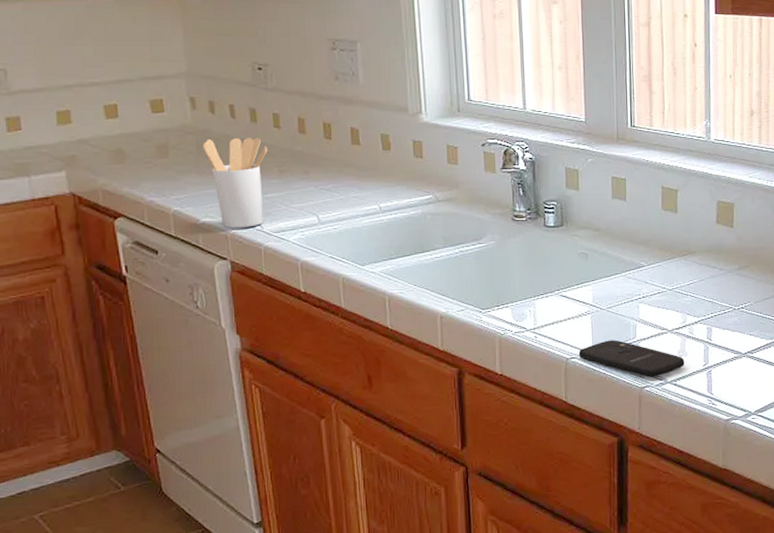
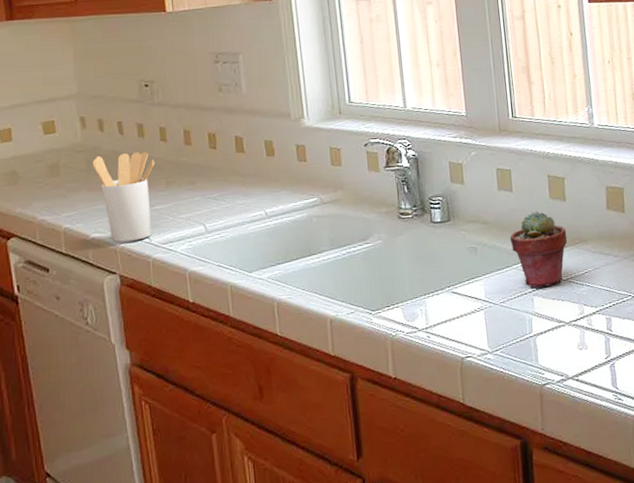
smartphone: present [578,340,685,378] -> none [473,335,586,374]
potted succulent: none [620,222,676,295] -> present [510,211,567,288]

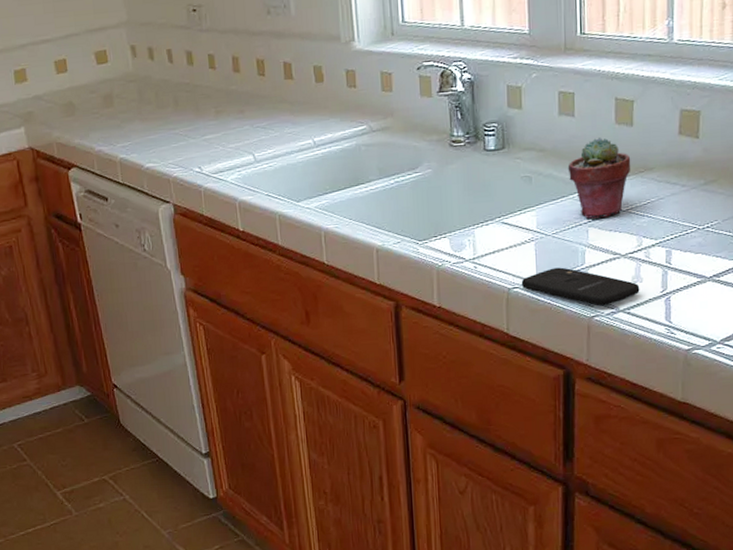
utensil holder: present [92,151,155,242] -> none [144,80,204,172]
smartphone: none [473,335,586,374] -> present [521,267,640,306]

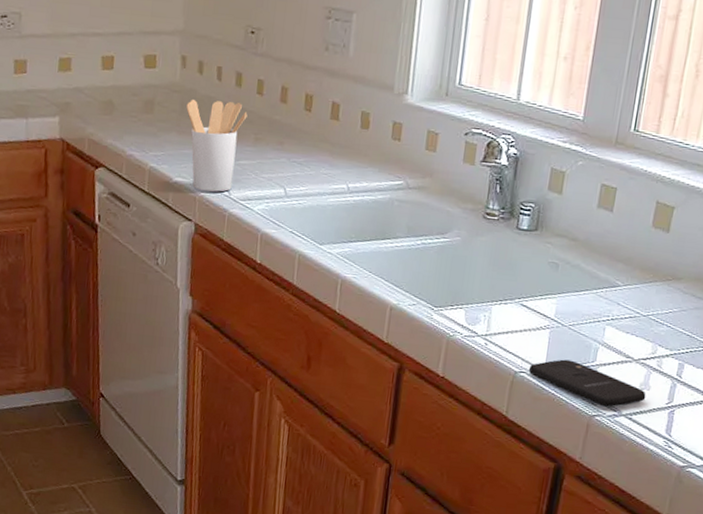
utensil holder: none [144,80,204,172] -> present [186,100,247,192]
potted succulent: present [568,138,631,219] -> none [596,237,661,319]

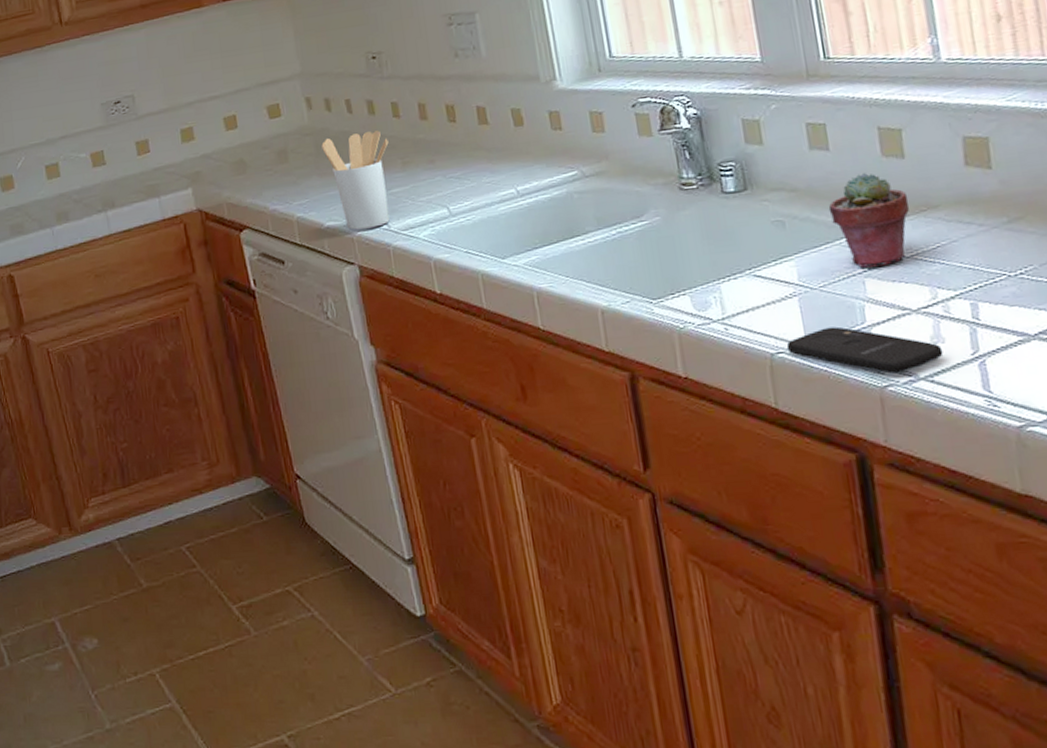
potted succulent: none [596,237,661,319] -> present [828,173,910,268]

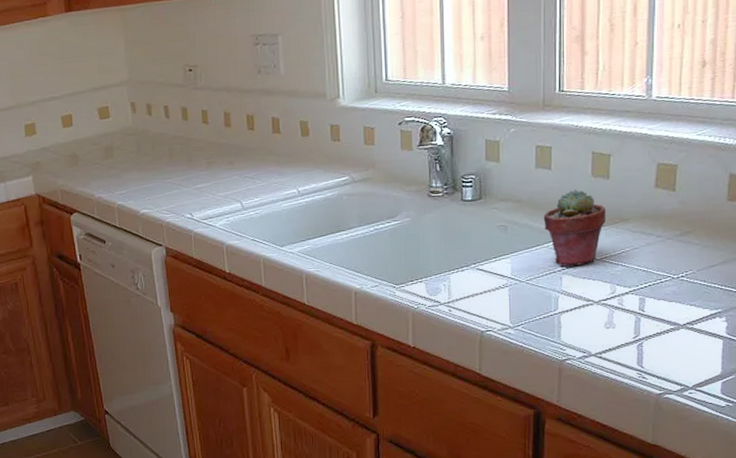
utensil holder: present [321,130,390,230] -> none [142,134,197,218]
smartphone: present [786,326,944,374] -> none [494,312,612,350]

